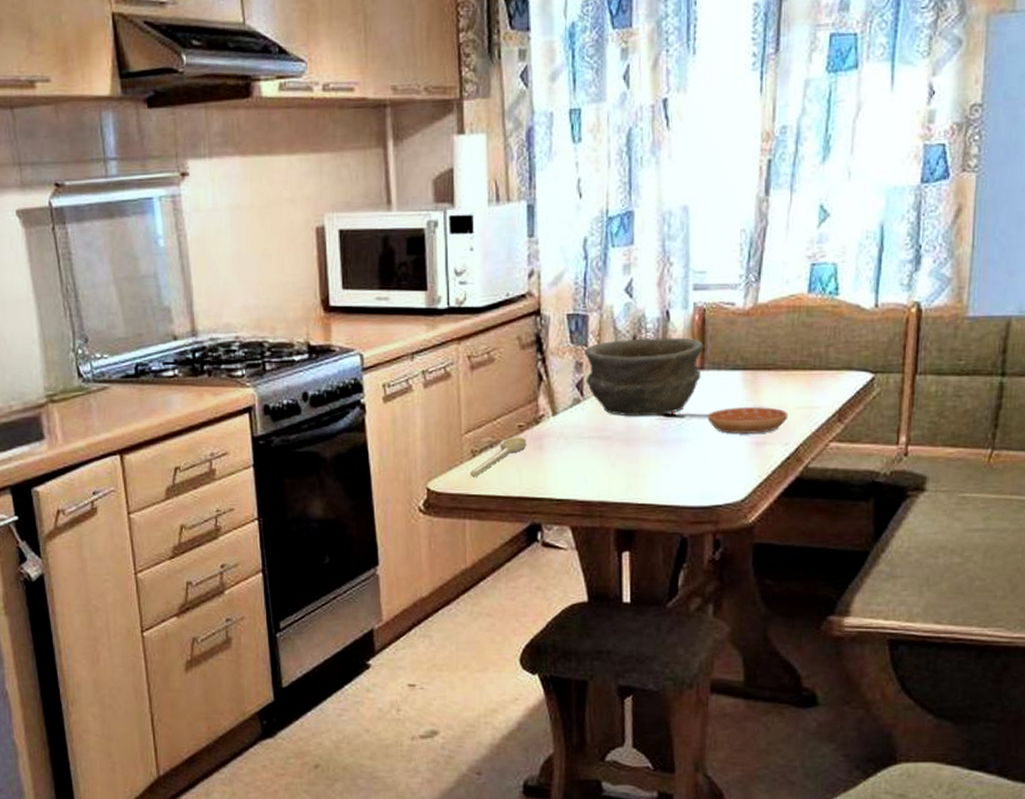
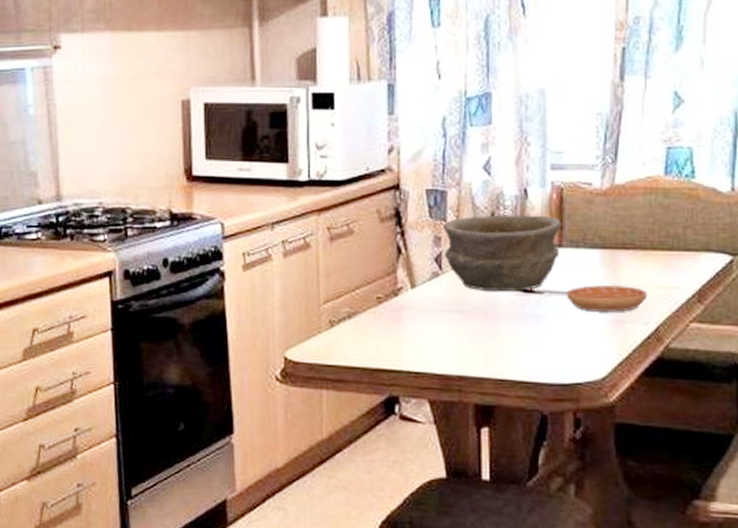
spoon: present [470,437,527,478] -> none [328,308,386,348]

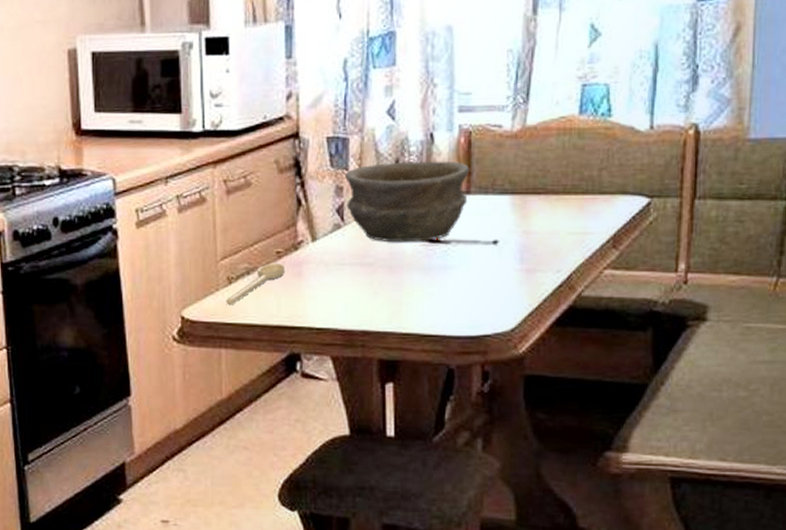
spoon: none [328,308,386,348] -> present [226,264,286,306]
saucer: present [566,285,648,312] -> none [474,233,560,260]

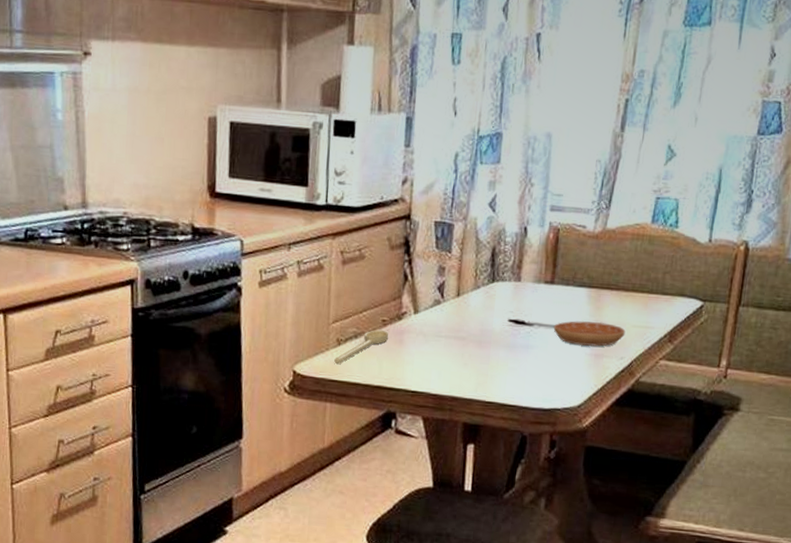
bowl: present [345,161,470,242] -> none [447,249,555,322]
saucer: none [474,233,560,260] -> present [553,321,626,347]

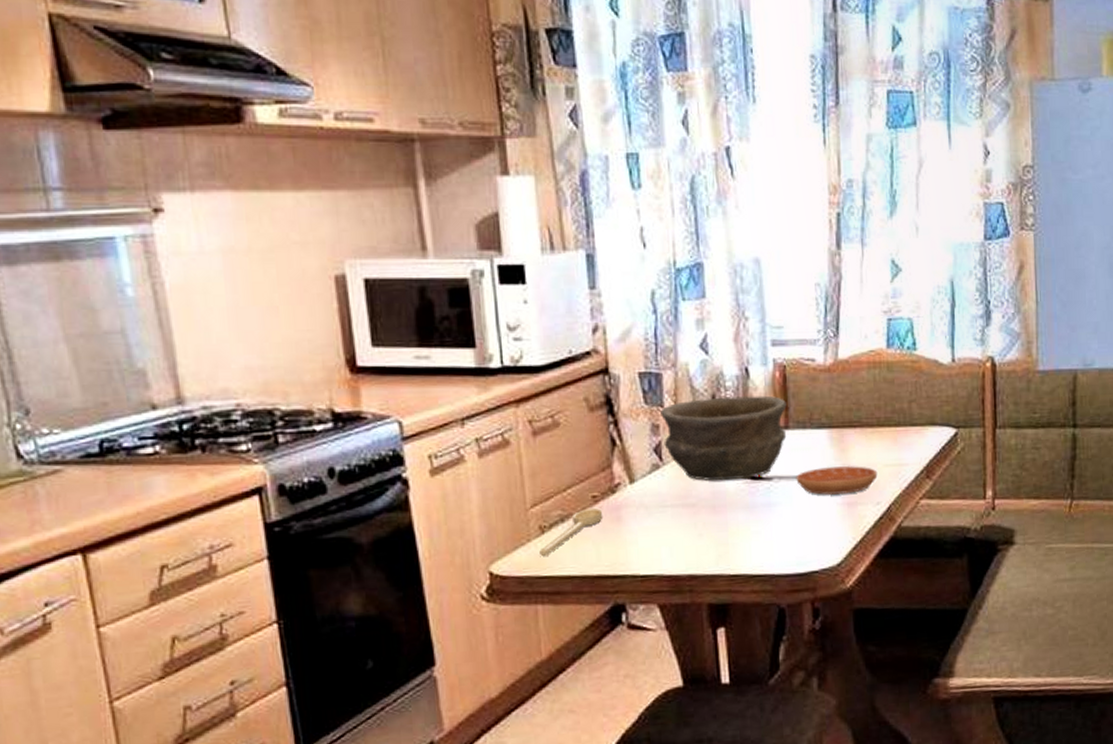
bowl: none [447,249,555,322] -> present [660,395,787,481]

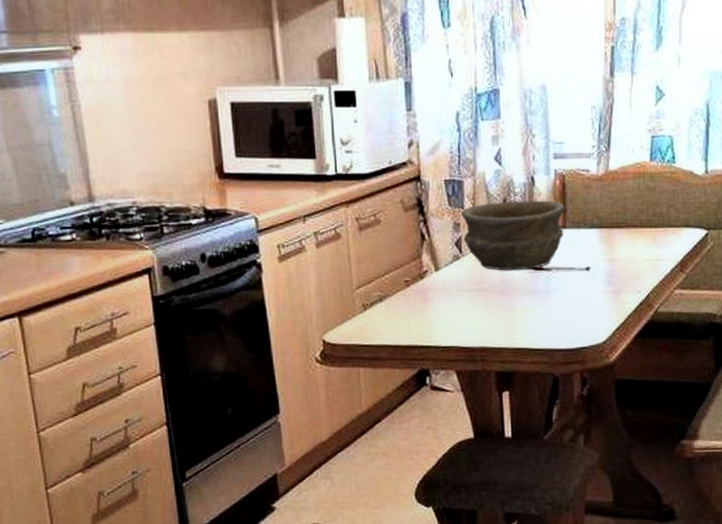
spoon: present [539,508,603,557] -> none [362,291,413,329]
saucer: present [796,466,878,495] -> none [571,260,639,284]

